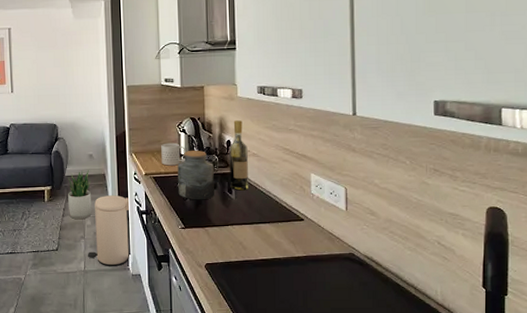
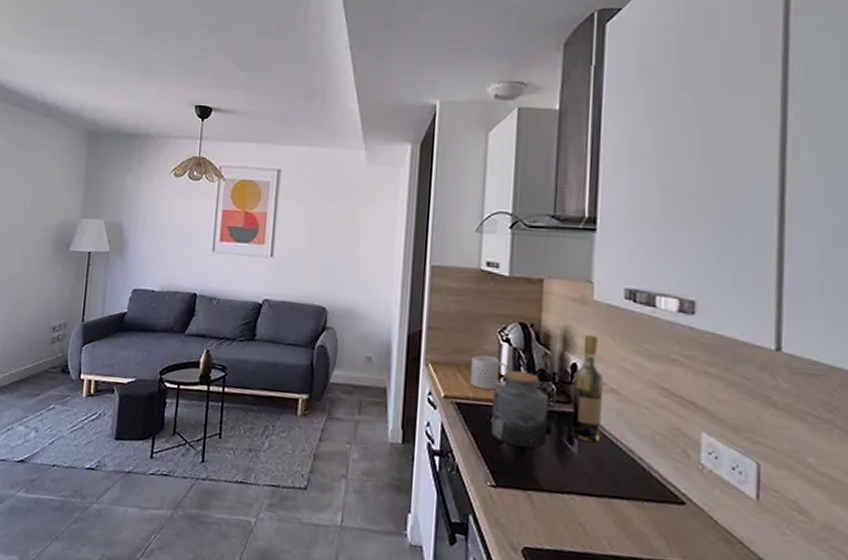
planter: present [68,170,92,220] -> none [328,378,364,450]
pedal bin: present [88,195,130,266] -> none [348,419,417,528]

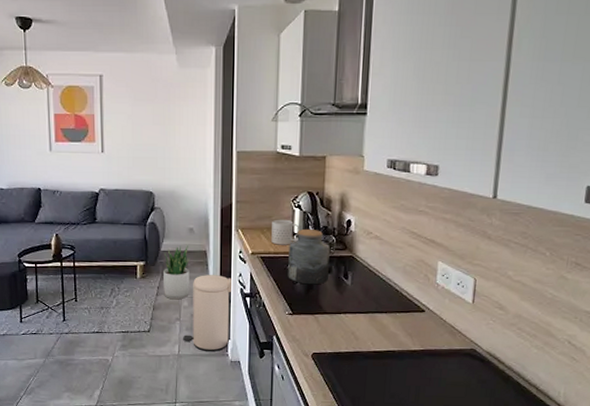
planter: none [328,378,364,450] -> present [163,245,189,300]
pedal bin: none [348,419,417,528] -> present [183,275,232,352]
bottle: present [571,335,603,443] -> none [346,198,370,276]

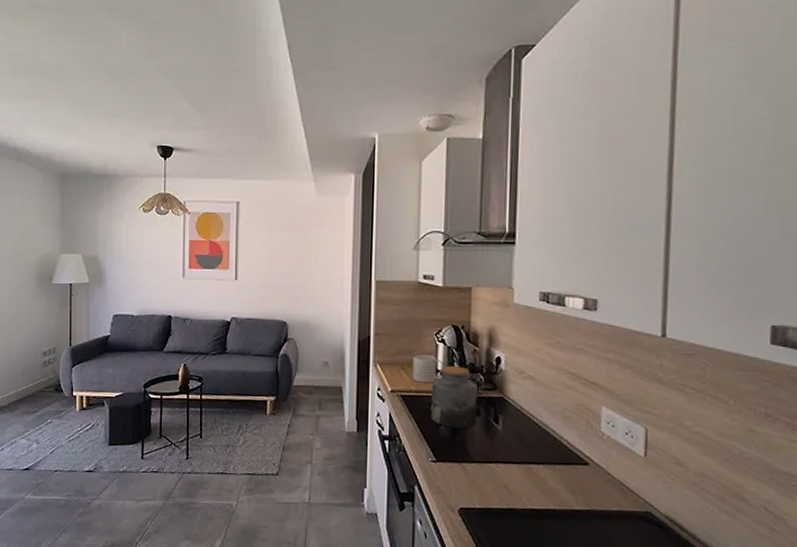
planter: present [163,245,189,300] -> none [295,380,323,440]
pedal bin: present [183,275,232,352] -> none [314,413,370,501]

